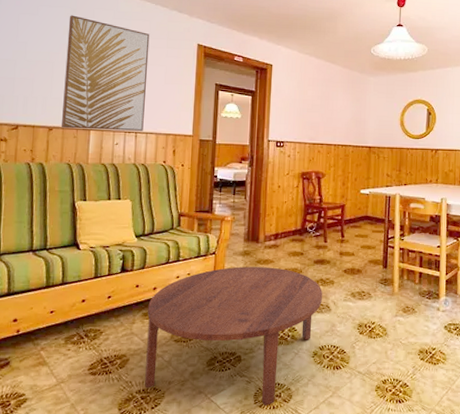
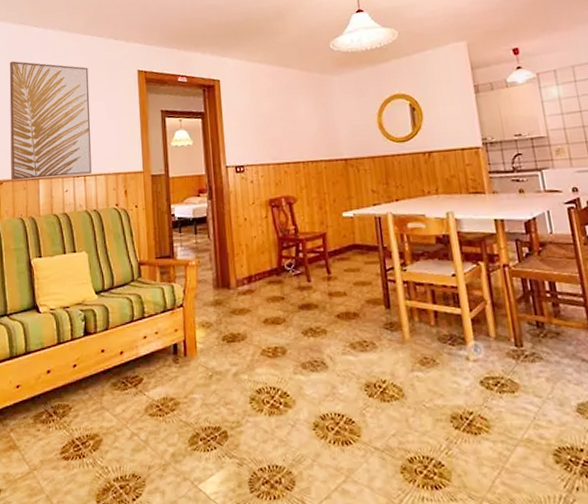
coffee table: present [145,266,322,406] -> none [116,317,315,495]

